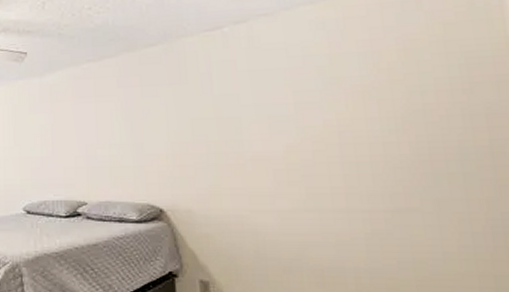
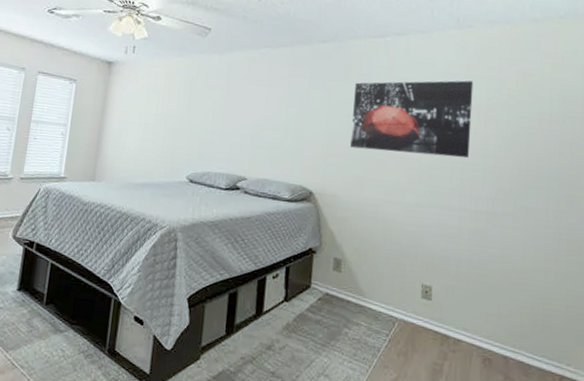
wall art: none [194,60,349,155] -> present [350,80,474,158]

